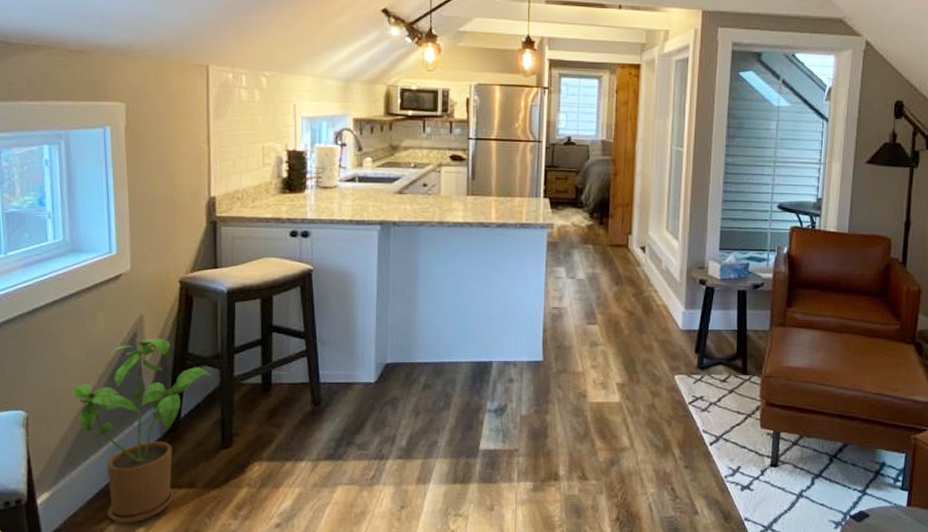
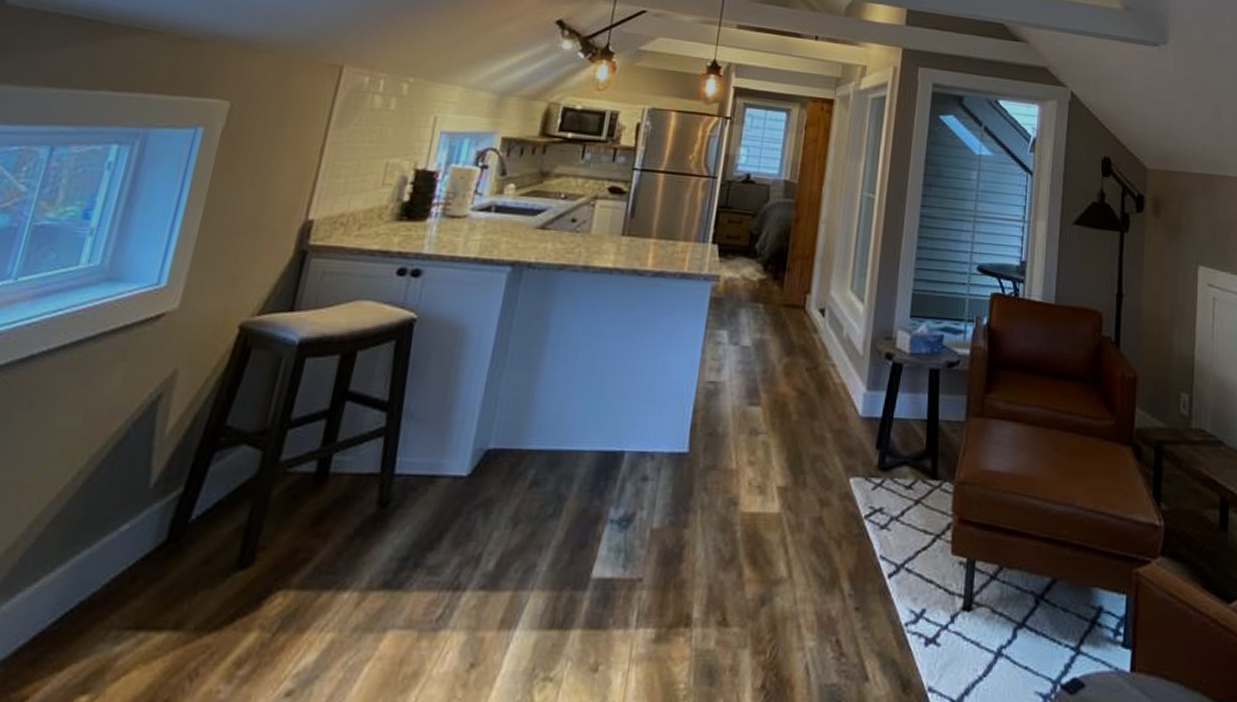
house plant: present [71,338,213,524] -> none [38,403,251,688]

